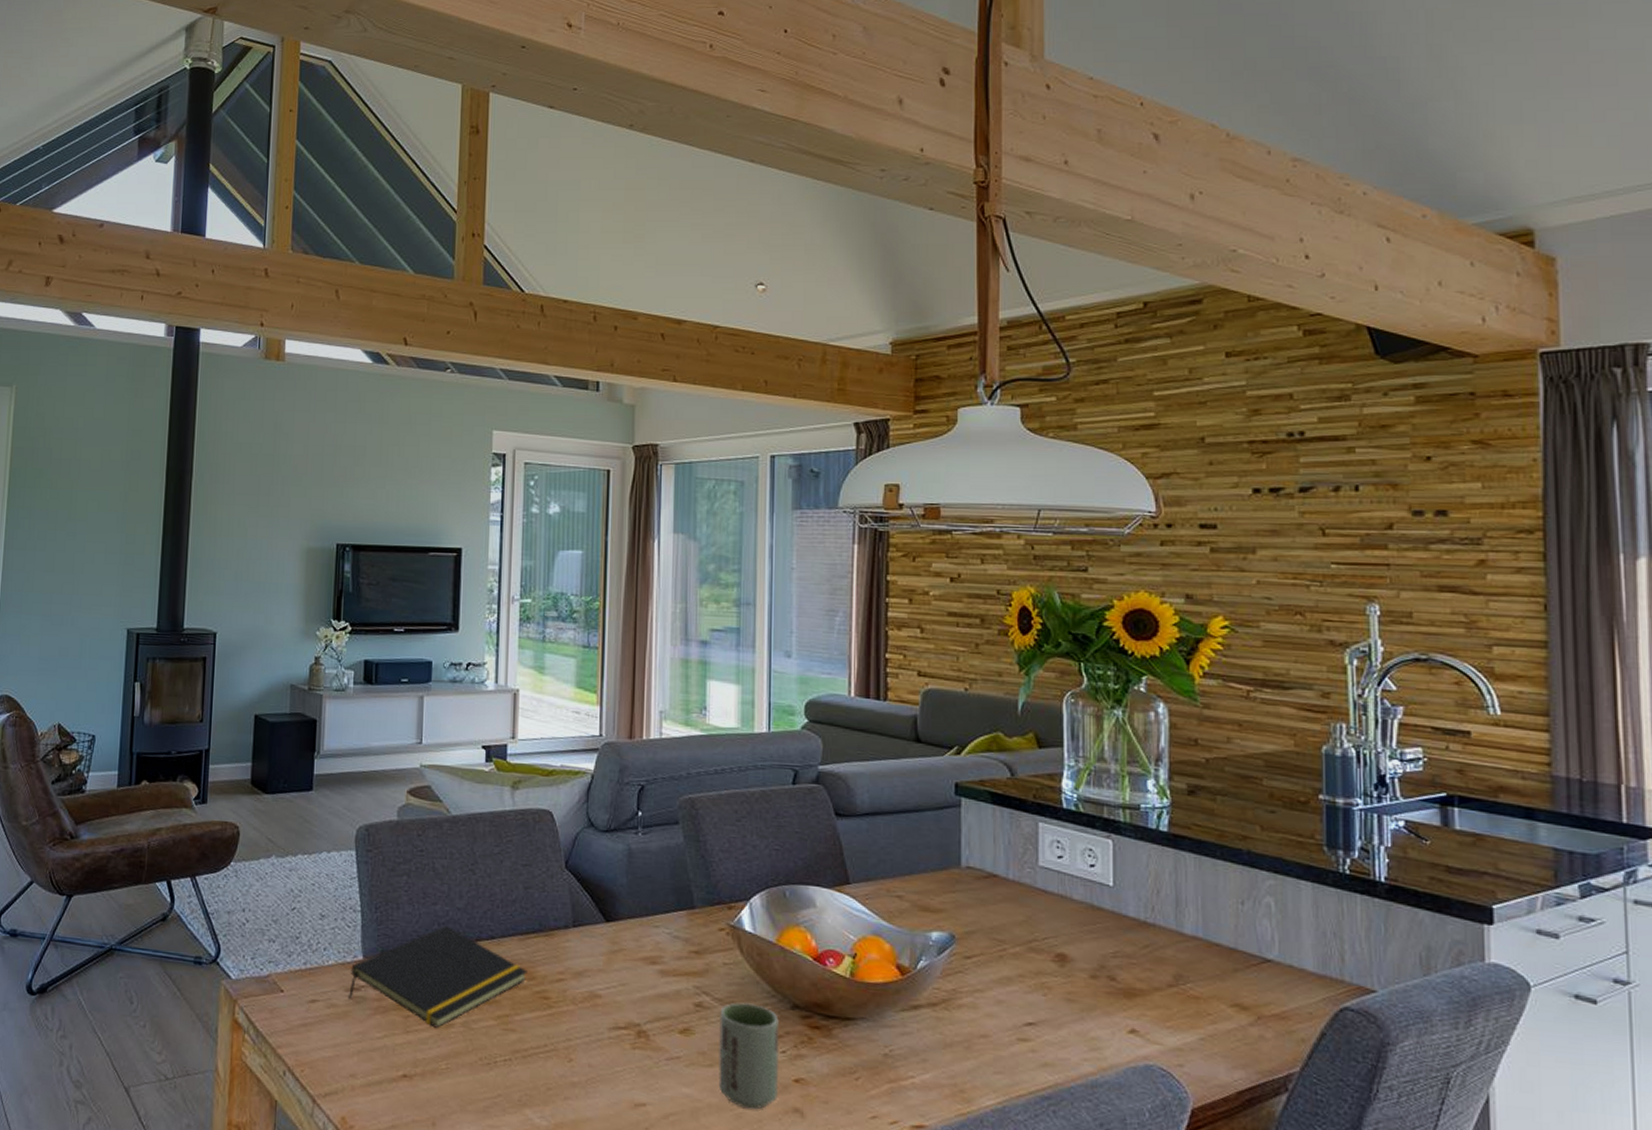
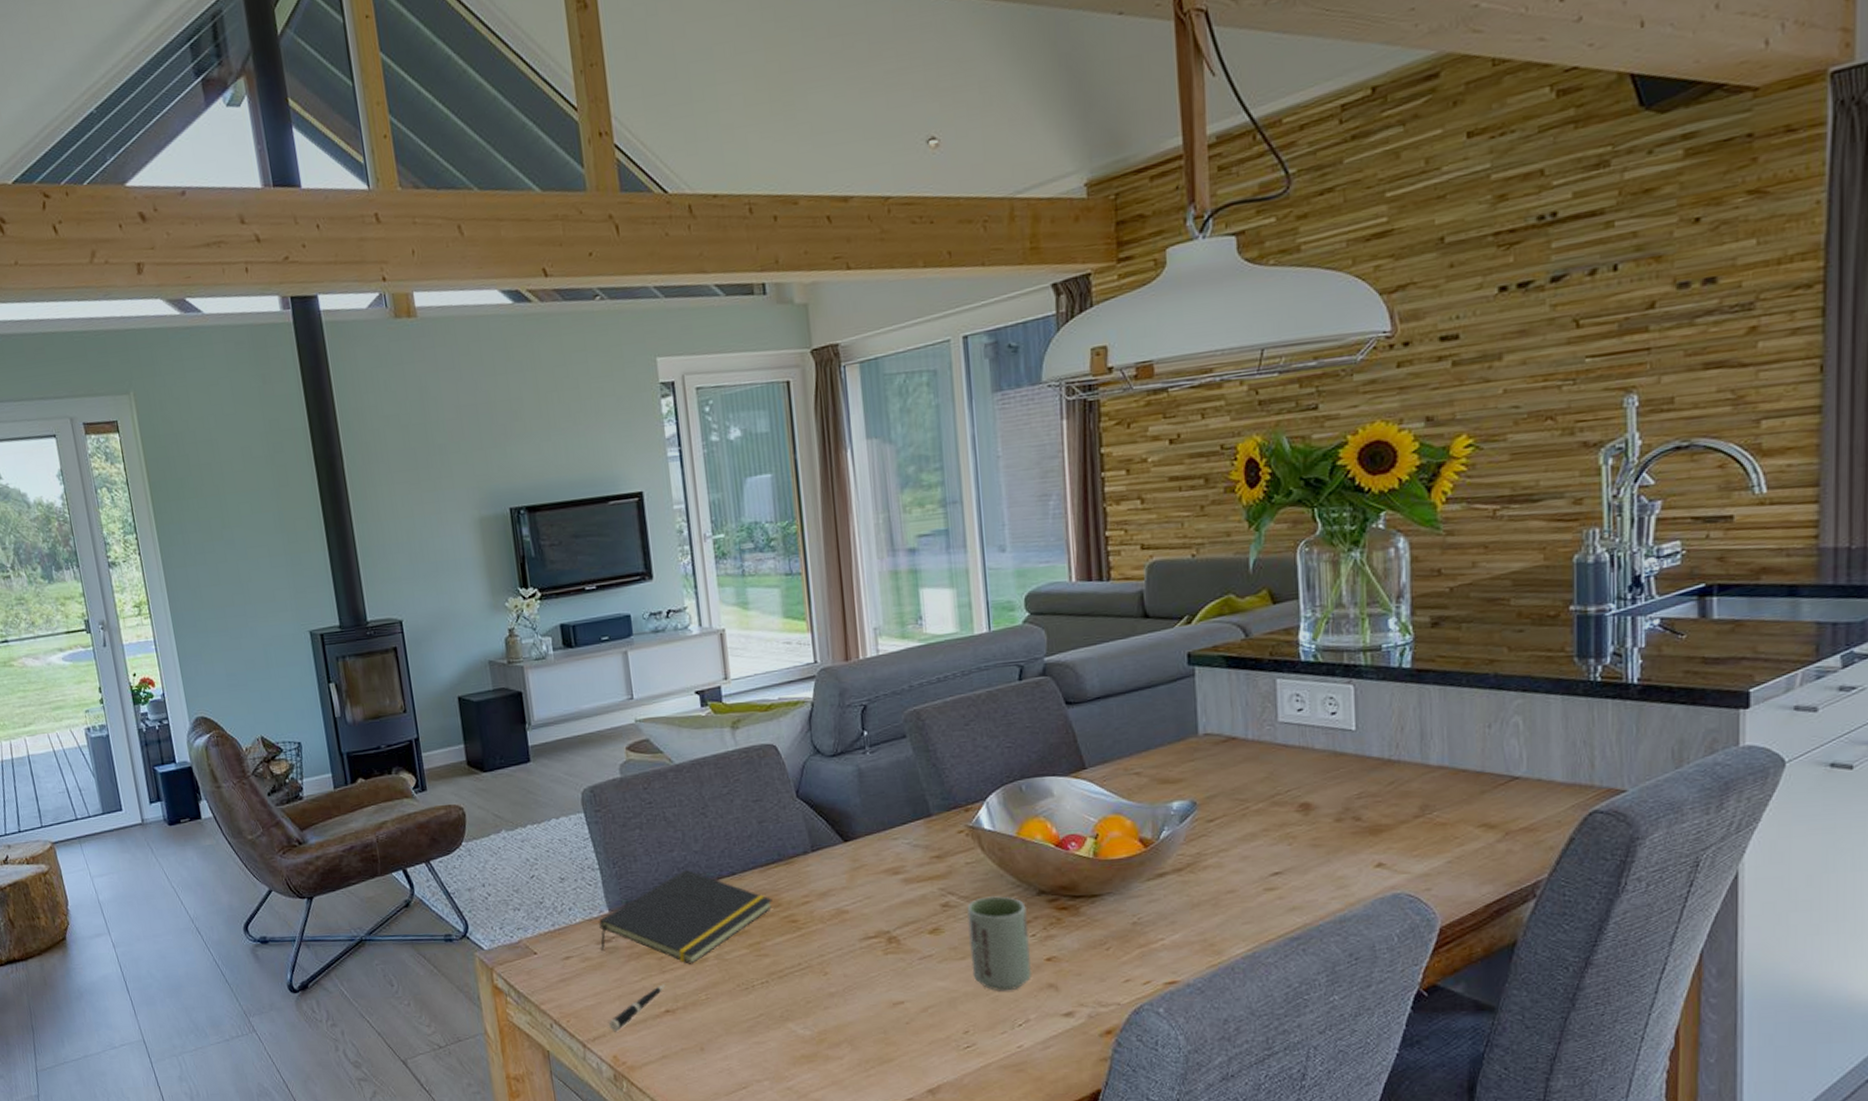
pen: none [342,1045,407,1091] -> present [608,984,666,1032]

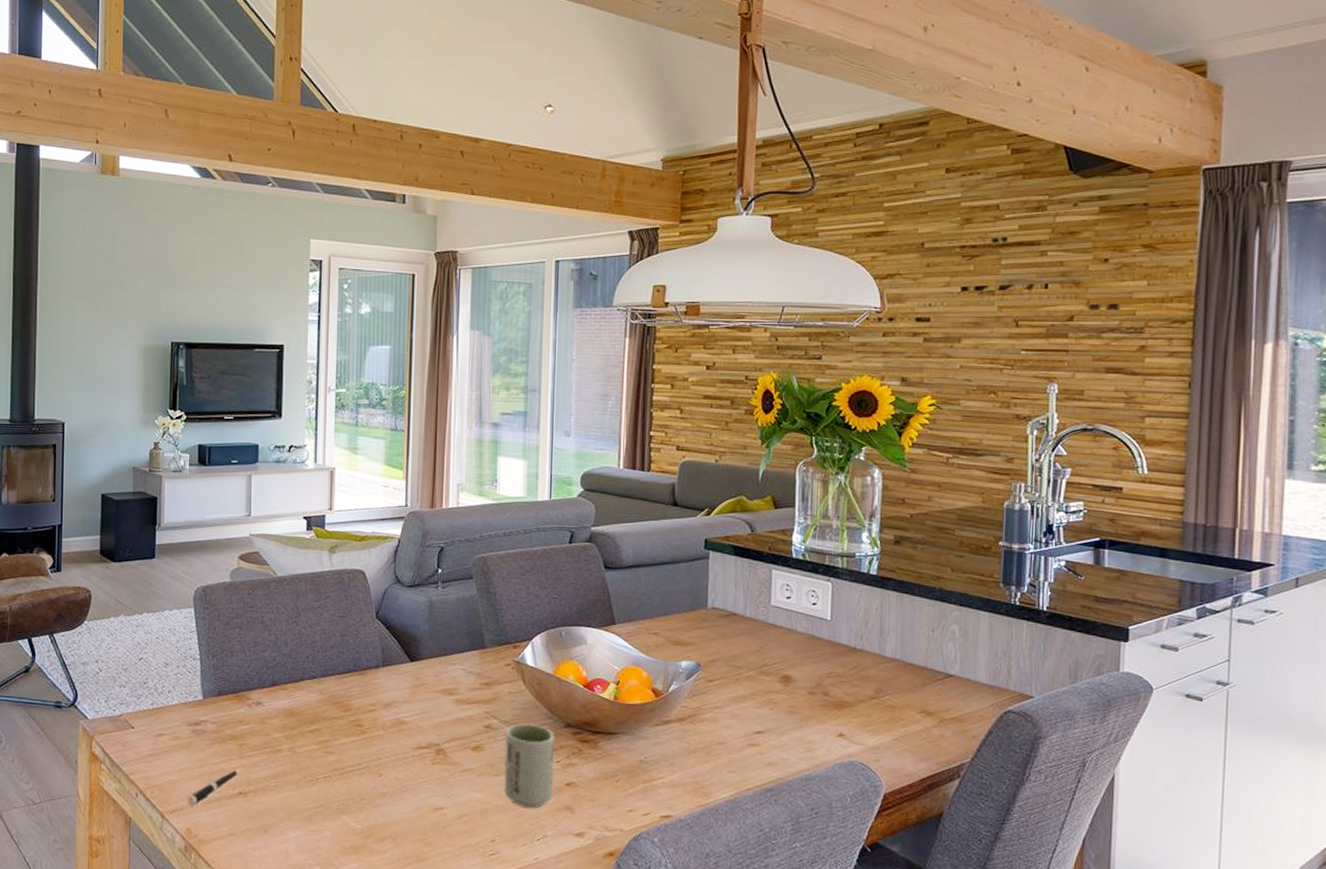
notepad: present [599,869,773,964] -> none [191,668,344,753]

